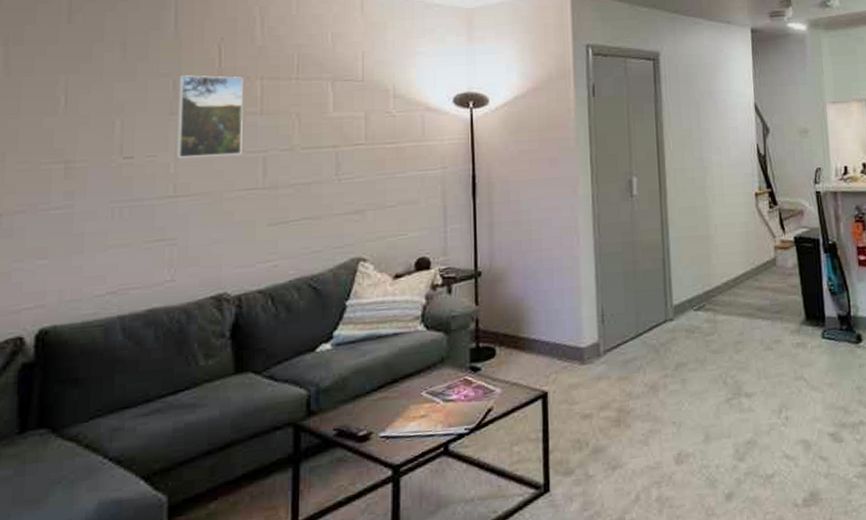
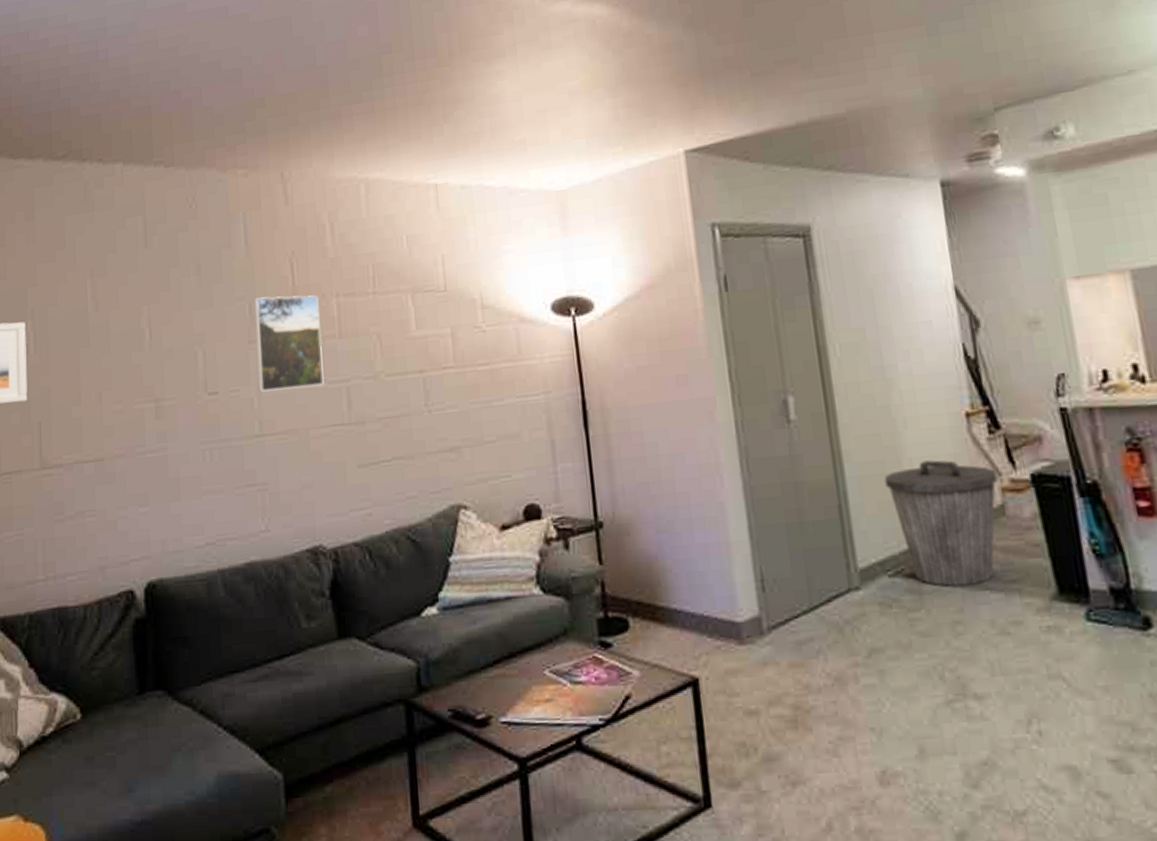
trash can: none [696,226,773,317] -> present [884,460,999,587]

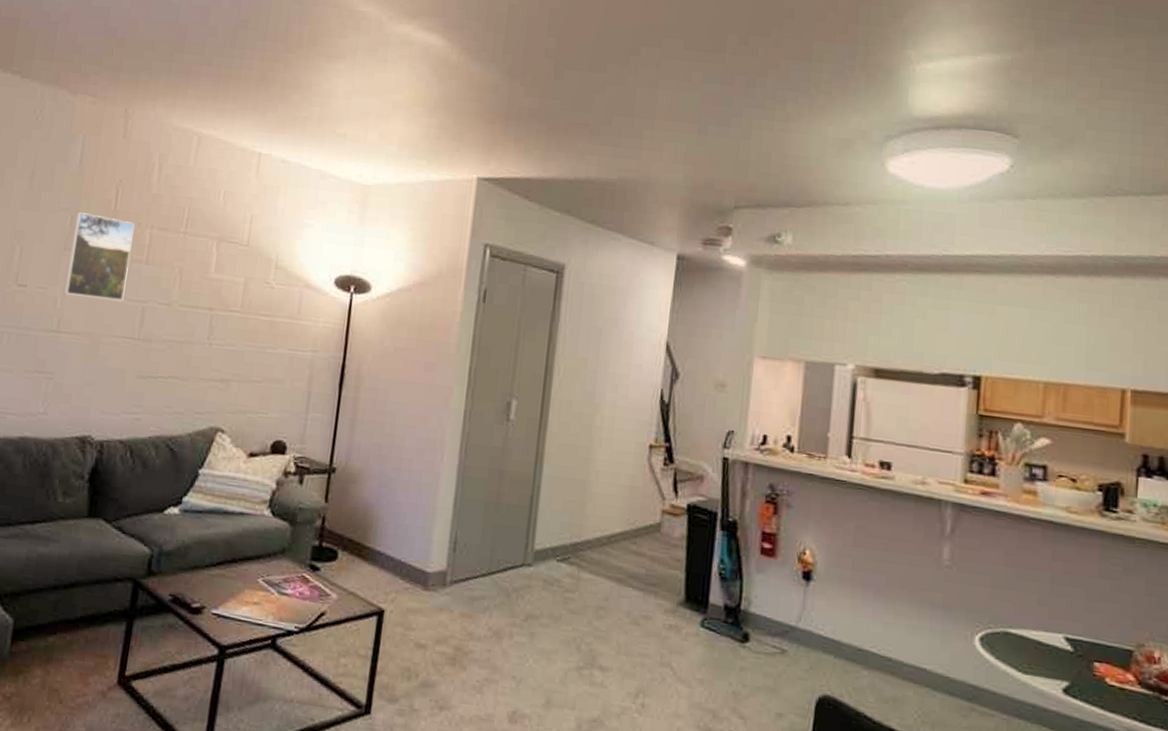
trash can: present [884,460,999,587] -> none [572,475,662,582]

